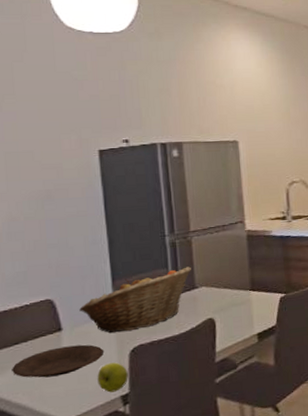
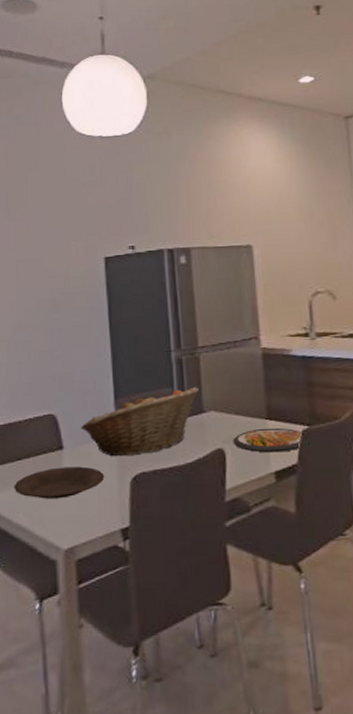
apple: present [97,362,128,393] -> none [97,490,129,524]
dish: none [221,297,281,319] -> present [233,427,303,453]

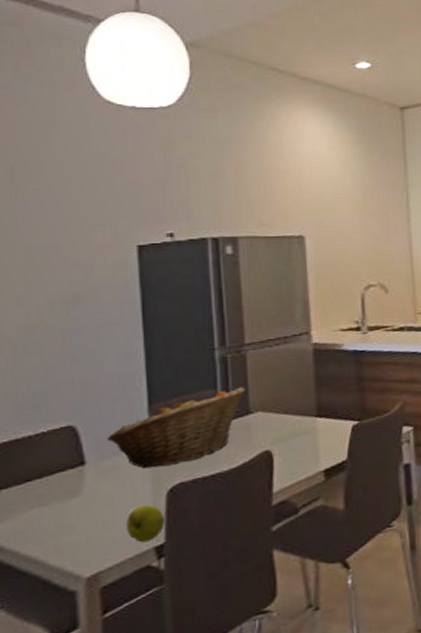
plate: present [14,466,105,499] -> none [22,482,136,524]
apple: none [97,490,129,524] -> present [126,504,164,543]
dish: present [233,427,303,453] -> none [281,424,353,452]

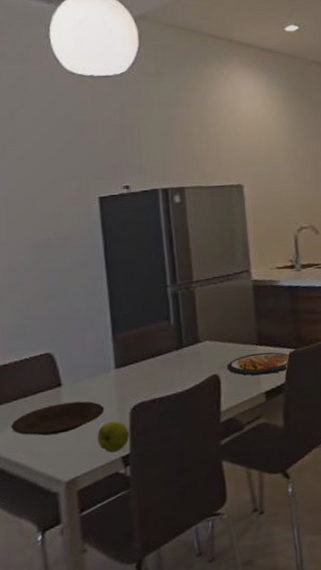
plate: none [22,482,136,524] -> present [11,401,105,436]
fruit basket: present [107,387,245,469] -> none [79,319,194,390]
dish: none [281,424,353,452] -> present [226,352,290,376]

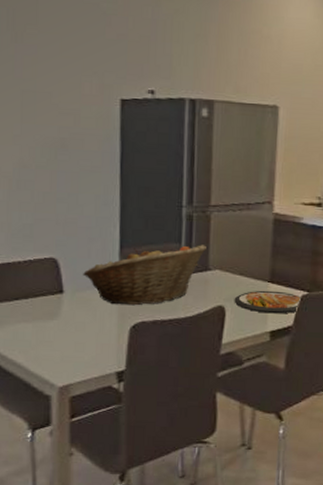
plate: present [11,401,105,436] -> none [10,310,104,340]
fruit basket: none [79,319,194,390] -> present [83,245,206,306]
apple: present [97,420,129,453] -> none [94,336,126,367]

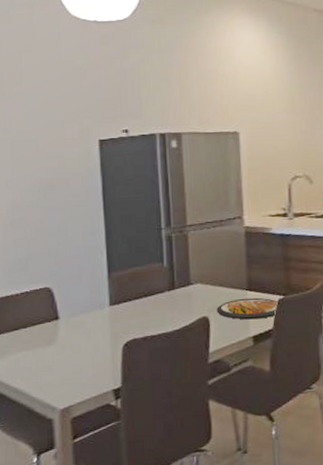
fruit basket: present [83,245,206,306] -> none [76,262,187,326]

